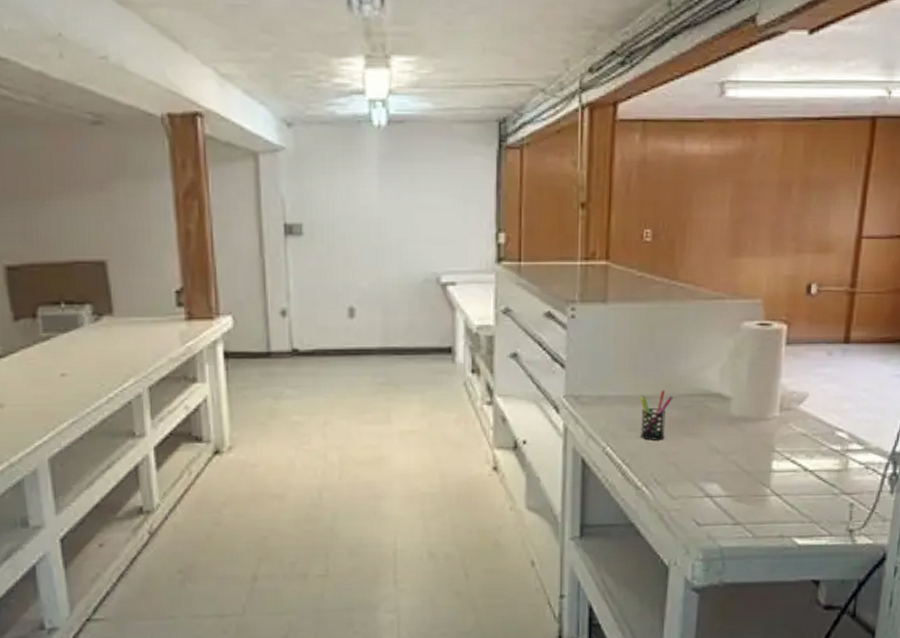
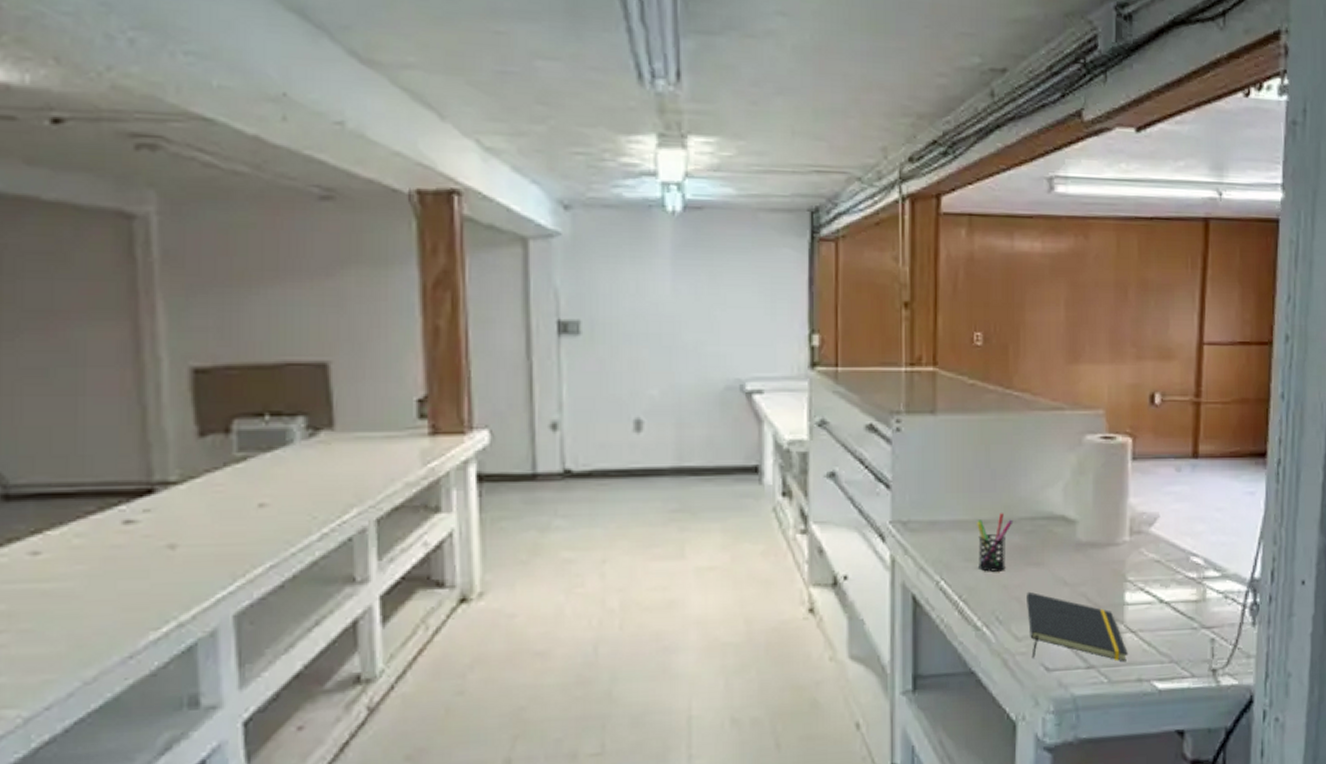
notepad: none [682,458,772,521] -> present [1027,591,1128,663]

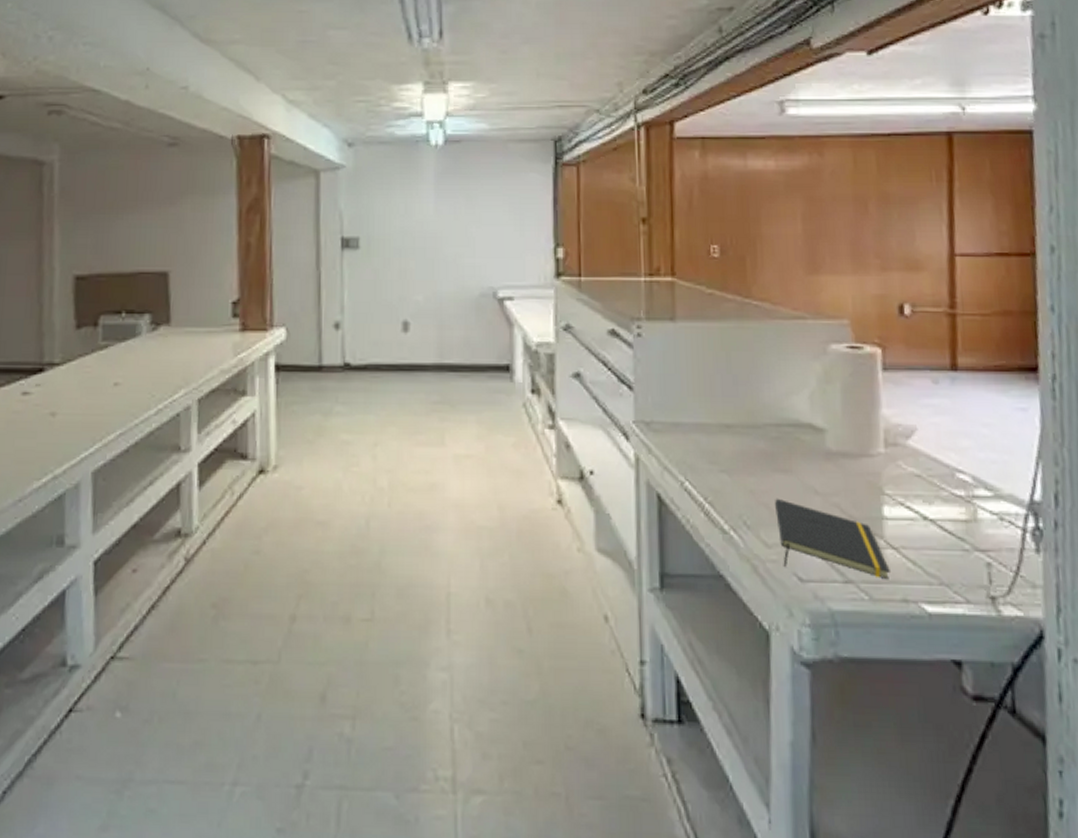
pen holder: present [977,513,1014,572] -> none [720,418,758,476]

